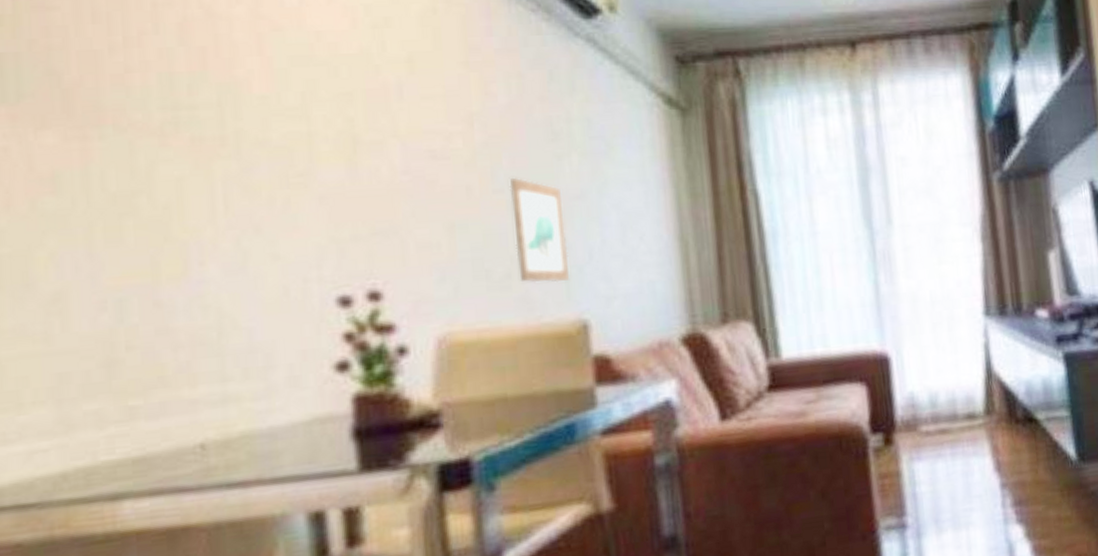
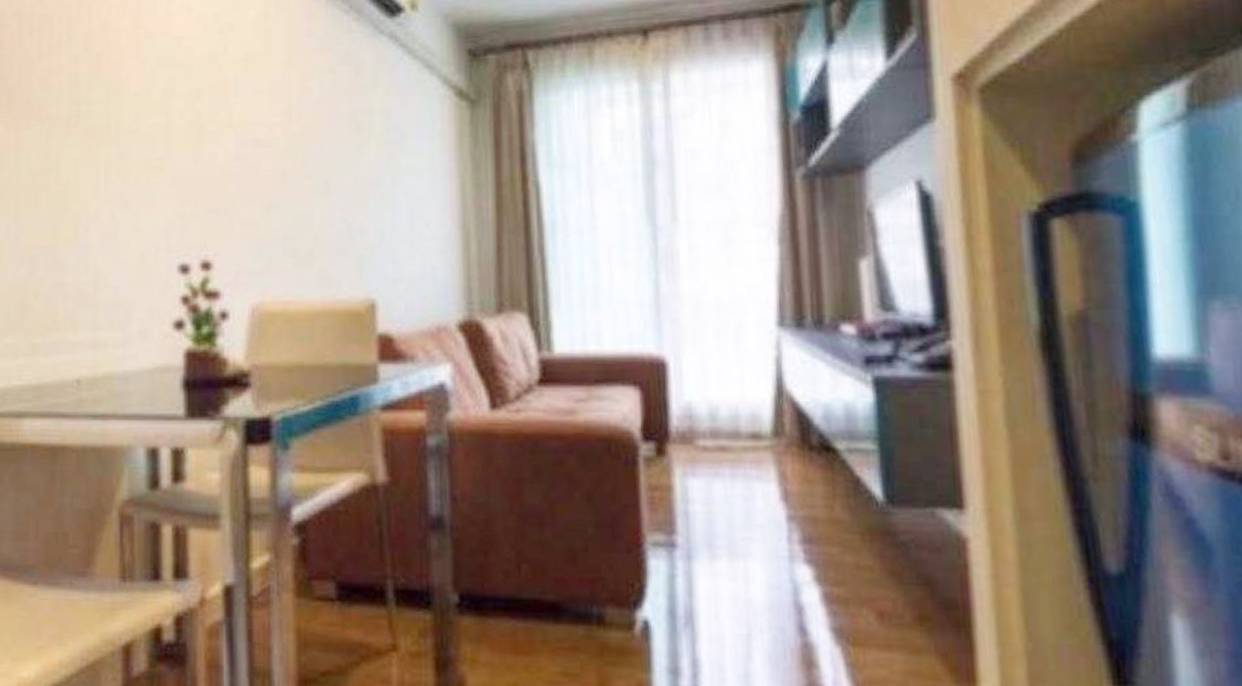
wall art: present [509,177,569,283] -> none [317,164,362,263]

